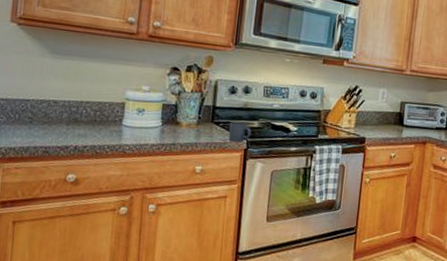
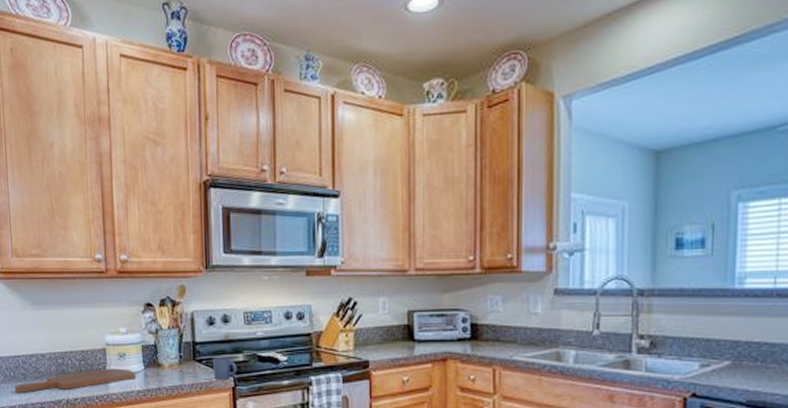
cutting board: none [17,121,152,137] -> present [15,368,136,393]

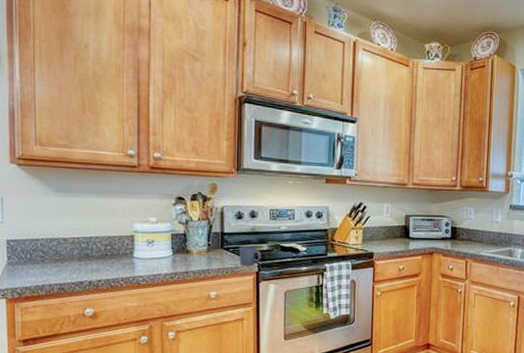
cutting board: present [15,368,136,393] -> none [31,253,163,275]

